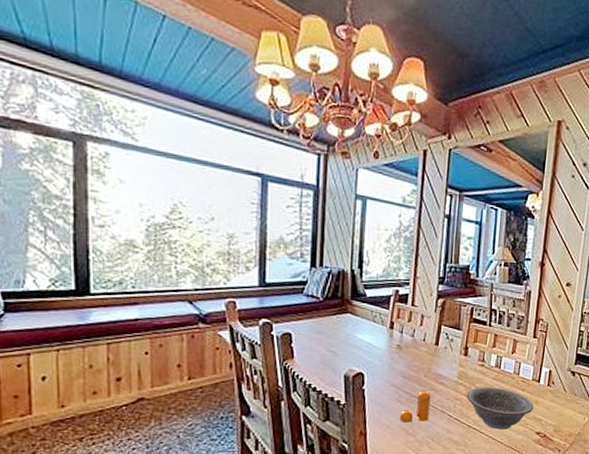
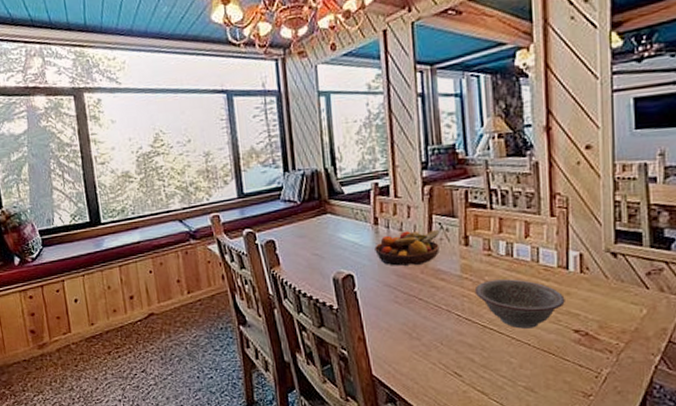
fruit bowl: none [387,337,446,369] -> present [374,230,440,266]
pepper shaker: present [400,390,431,423] -> none [399,288,434,325]

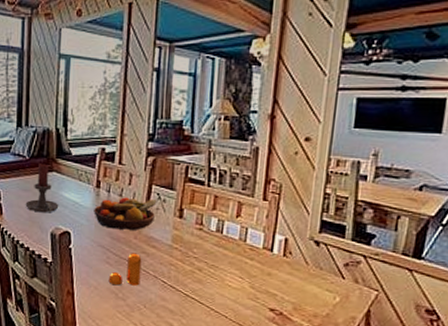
candle holder: none [302,206,338,259] -> present [25,163,59,213]
pepper shaker: none [399,288,434,325] -> present [108,253,142,286]
decorative bowl: present [474,279,565,329] -> none [182,253,266,302]

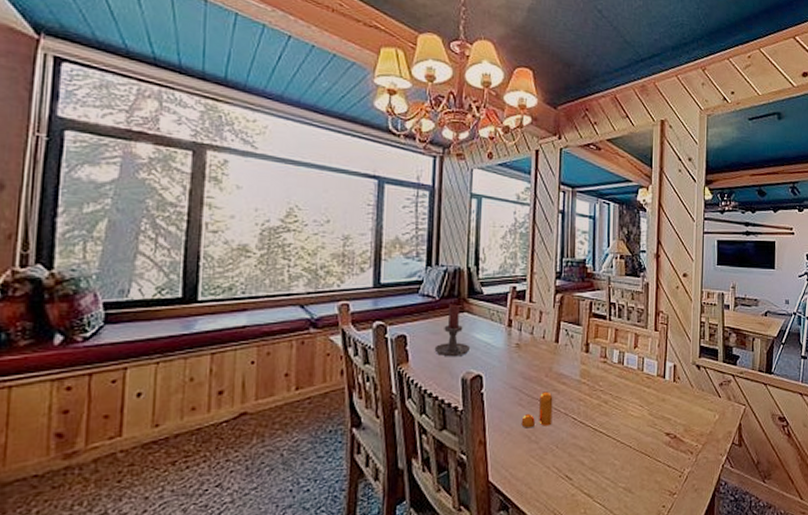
fruit bowl: present [94,197,157,230] -> none [506,335,566,368]

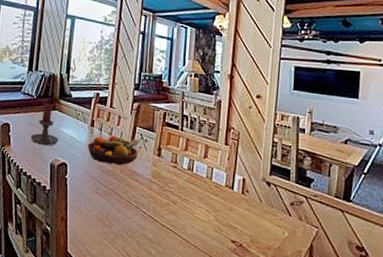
fruit bowl: none [506,335,566,368] -> present [87,135,140,165]
pepper shaker: present [521,391,553,428] -> none [97,185,126,215]

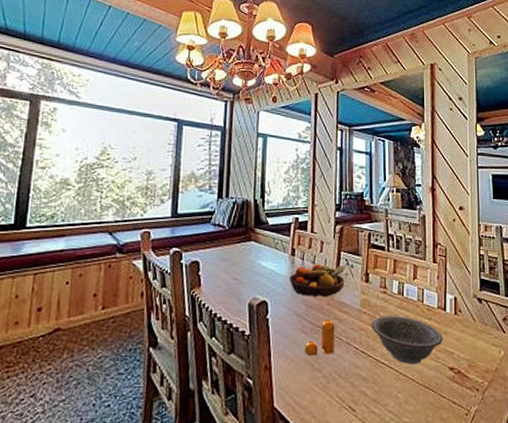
candle holder: present [30,102,59,146] -> none [224,233,257,283]
pepper shaker: none [97,185,126,215] -> present [304,320,335,356]
decorative bowl: none [159,187,228,233] -> present [371,316,443,364]

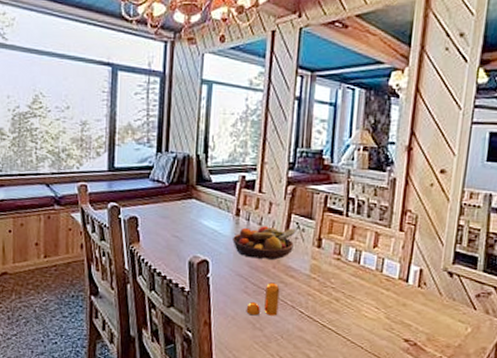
decorative bowl: present [371,316,443,364] -> none [319,283,401,333]

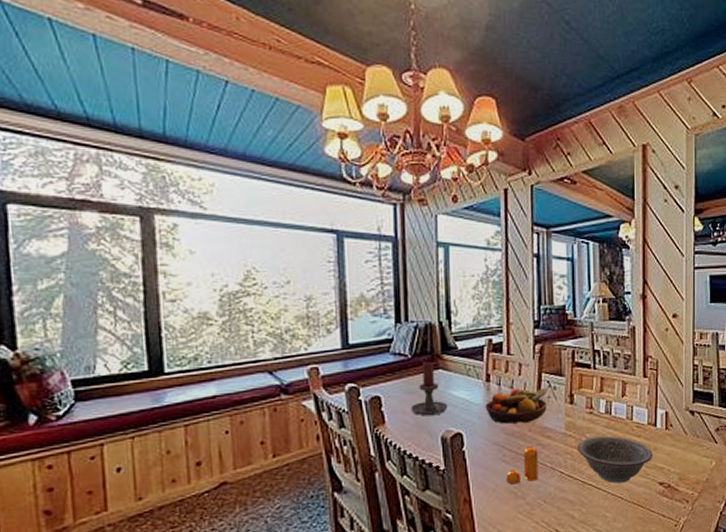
candle holder: none [163,190,198,241] -> present [410,361,448,416]
decorative bowl: none [319,283,401,333] -> present [577,436,653,484]

